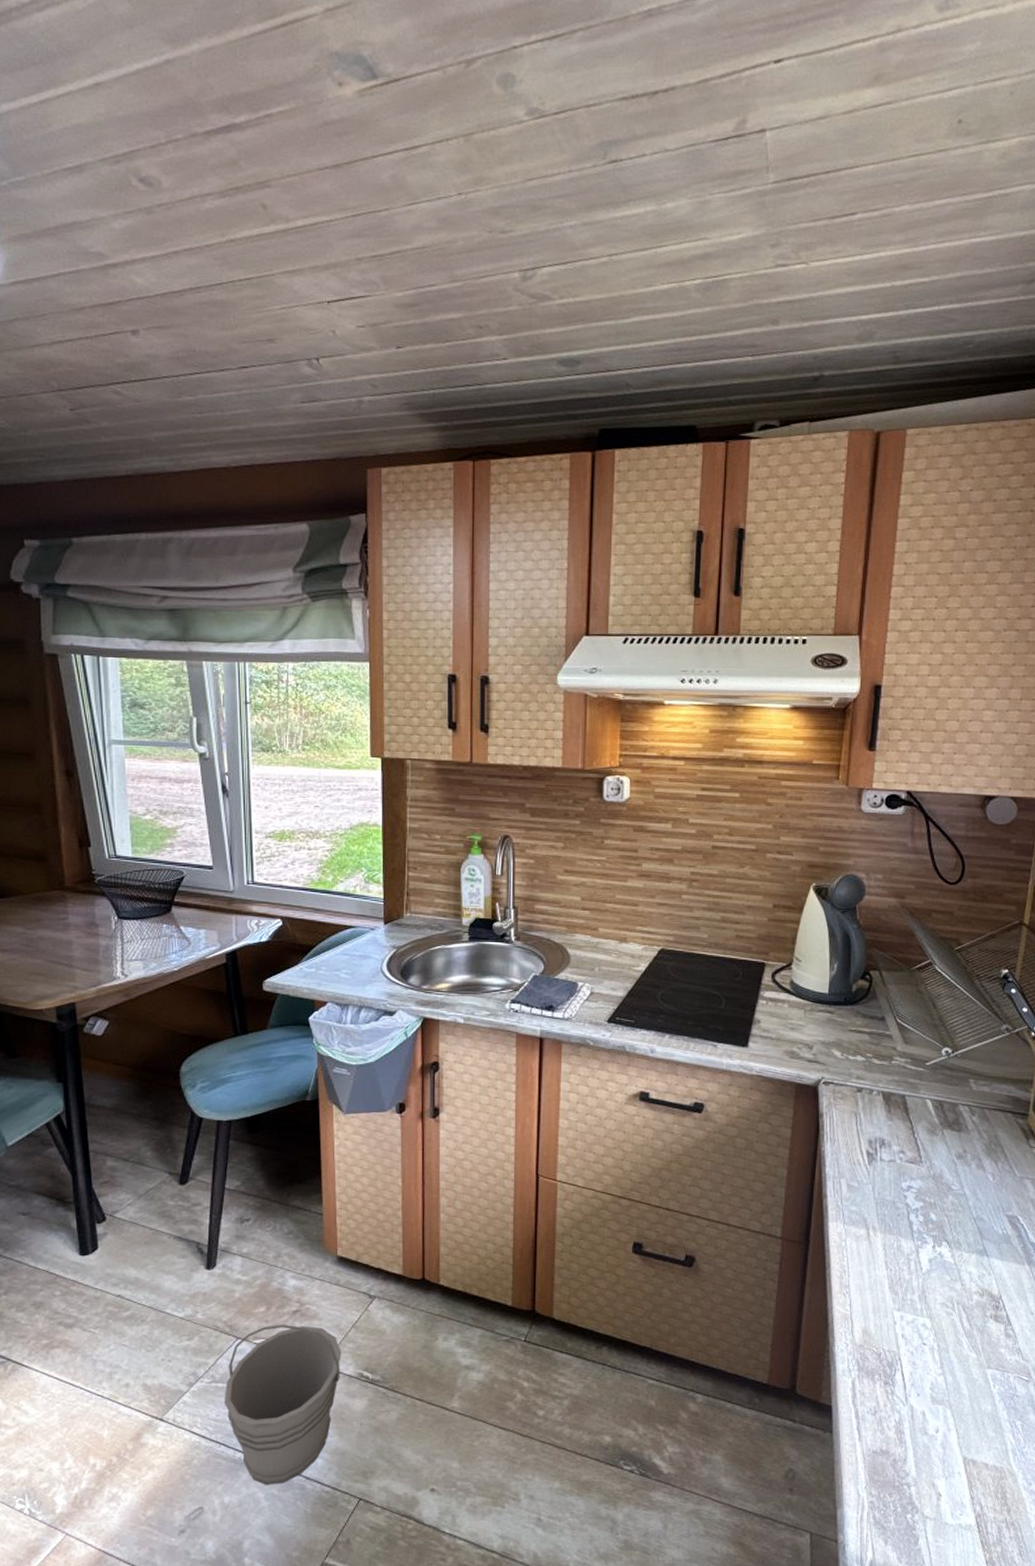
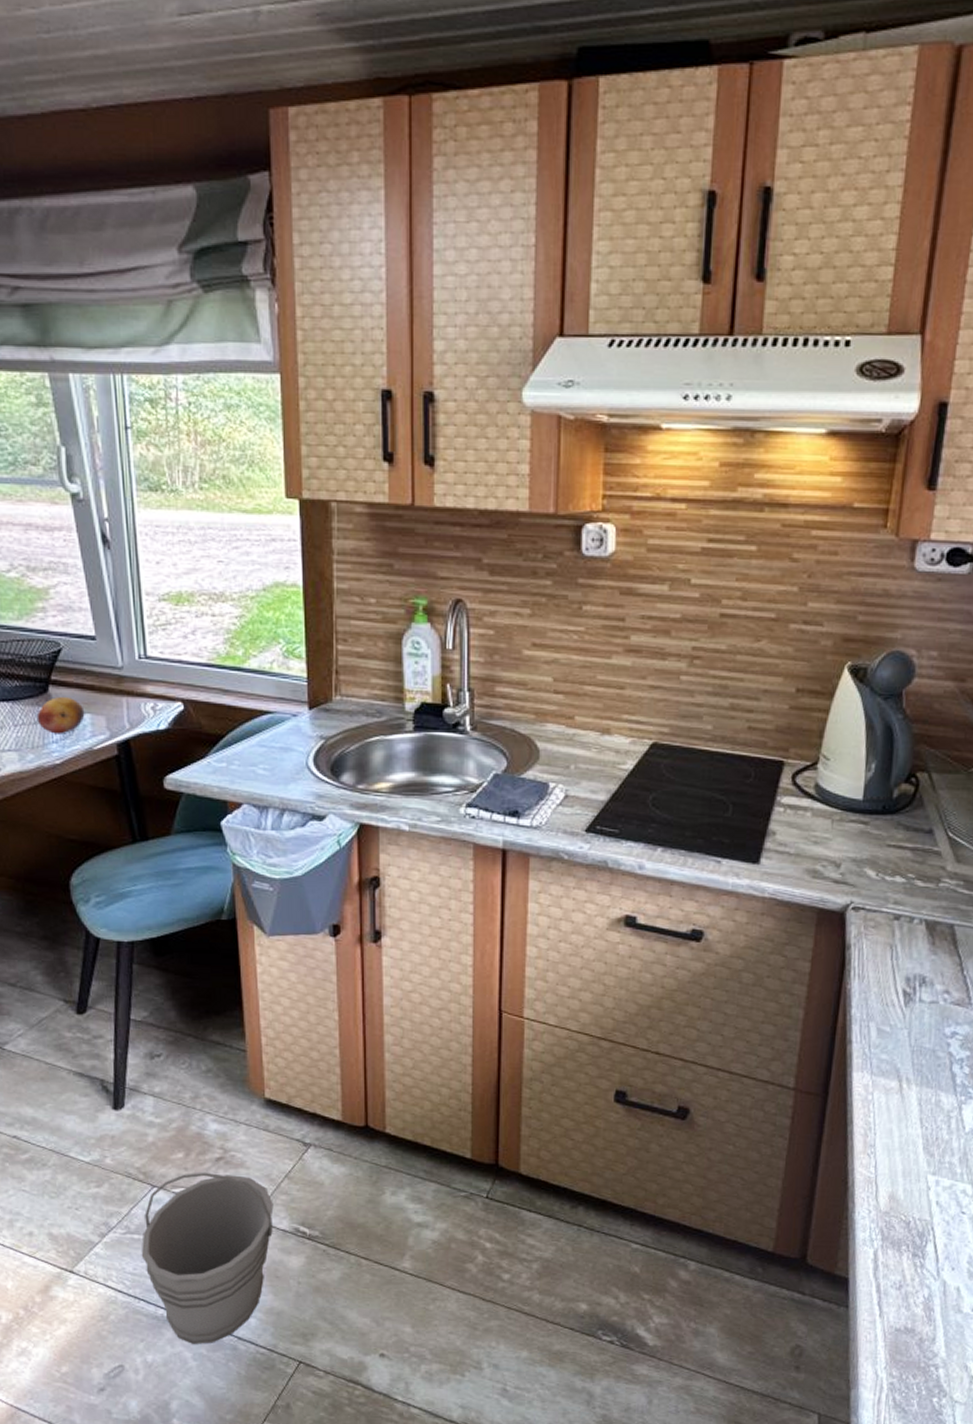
fruit: none [160,915,201,946] -> present [36,696,85,734]

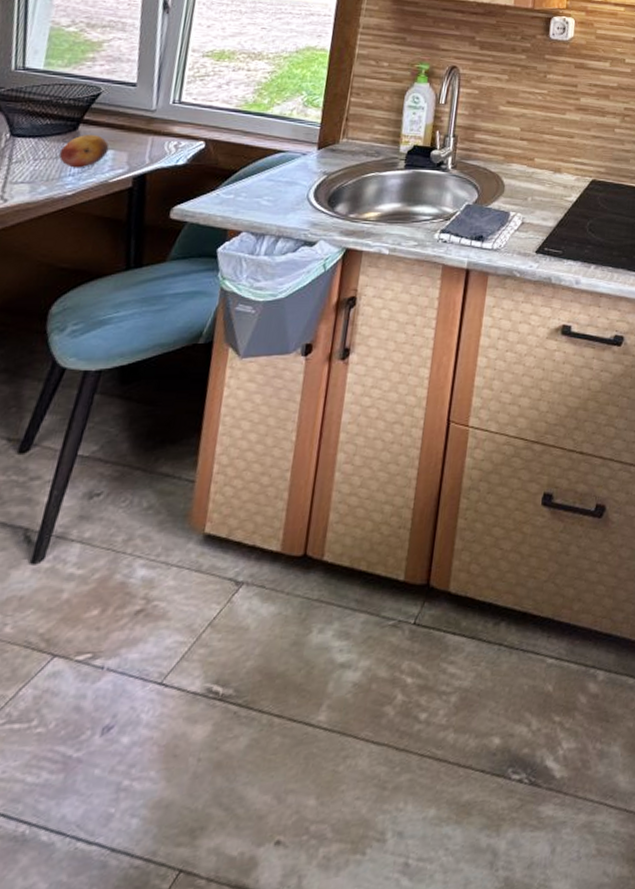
bucket: present [141,1172,274,1344] -> none [16,629,190,870]

